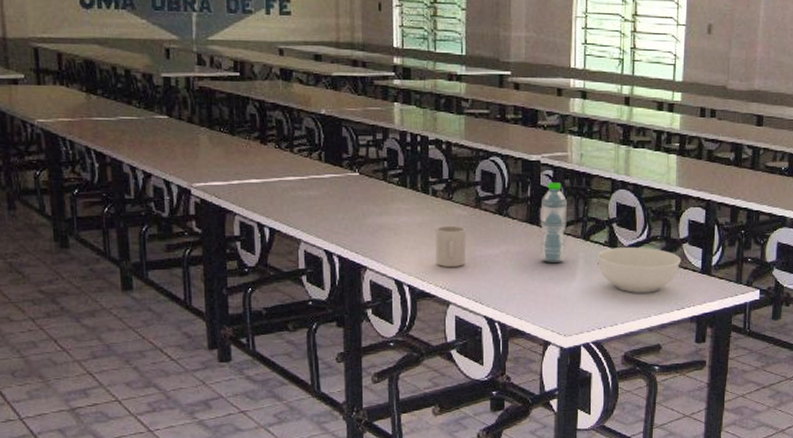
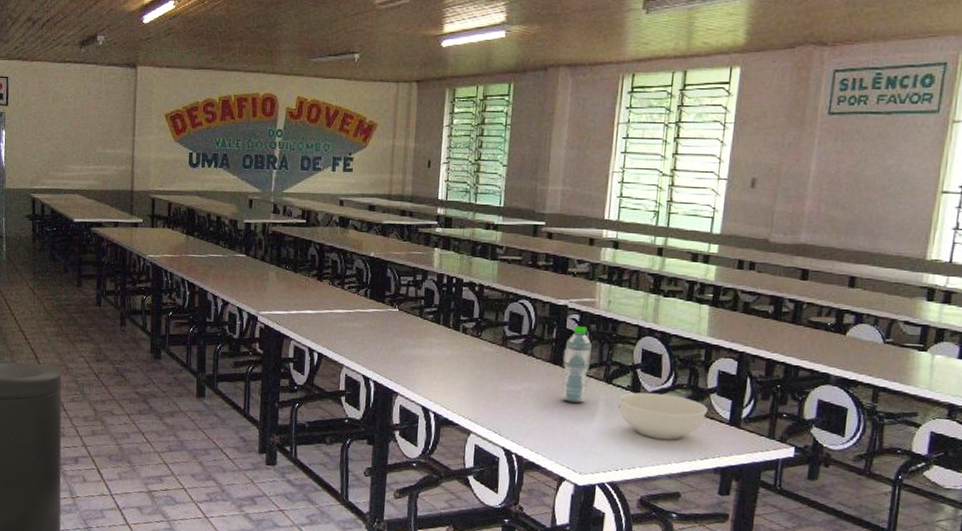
cup: present [435,225,467,268] -> none [460,360,492,400]

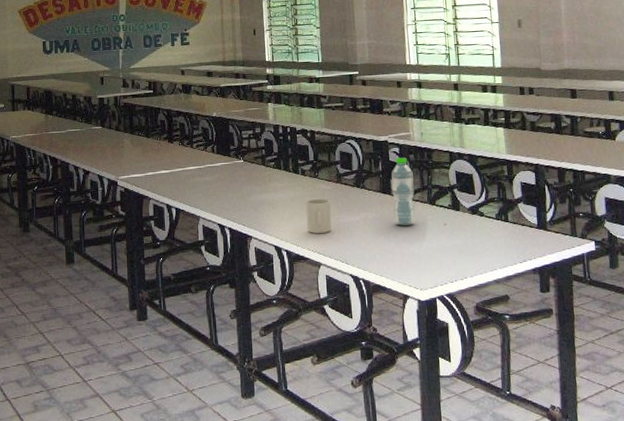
cup: none [460,360,492,400] -> present [305,198,332,234]
bowl: present [619,392,708,440] -> none [443,208,519,249]

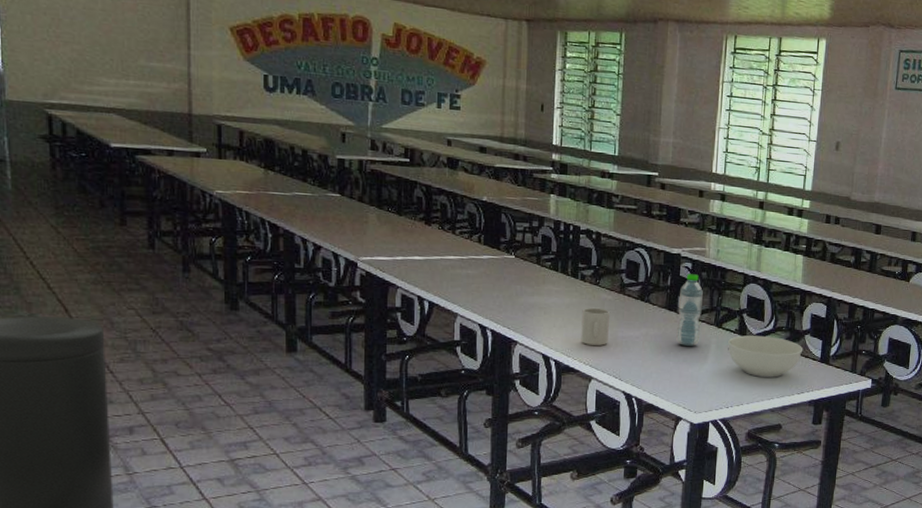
bowl: none [443,208,519,249] -> present [728,335,803,378]

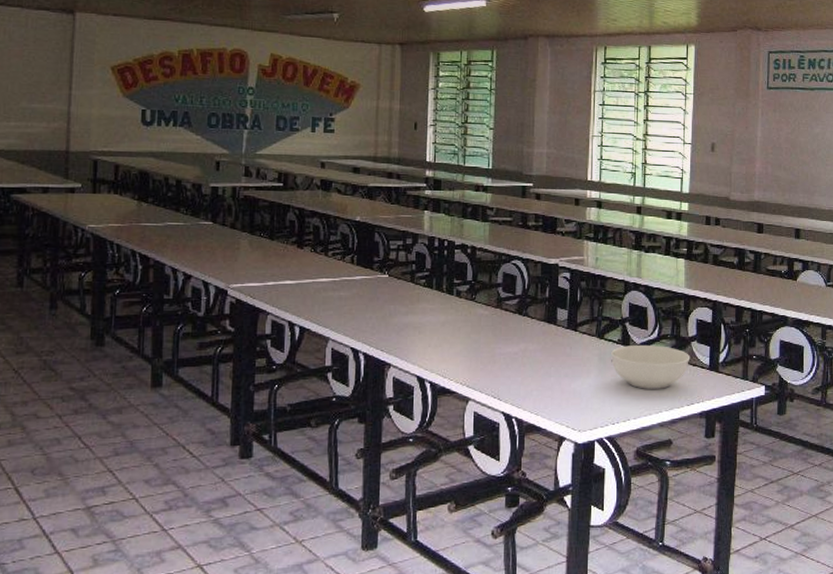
cup: present [581,307,611,346] -> none [457,324,488,365]
water bottle: present [676,274,703,346] -> none [557,284,583,360]

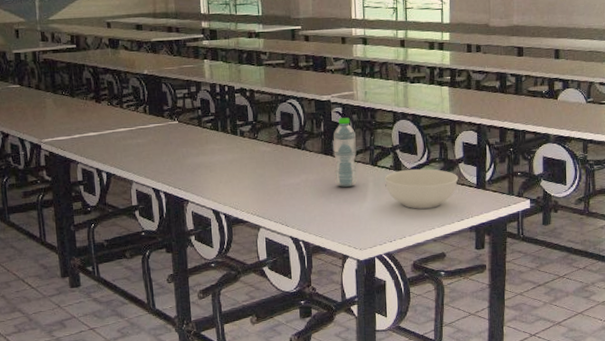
water bottle: none [557,284,583,360] -> present [333,117,358,187]

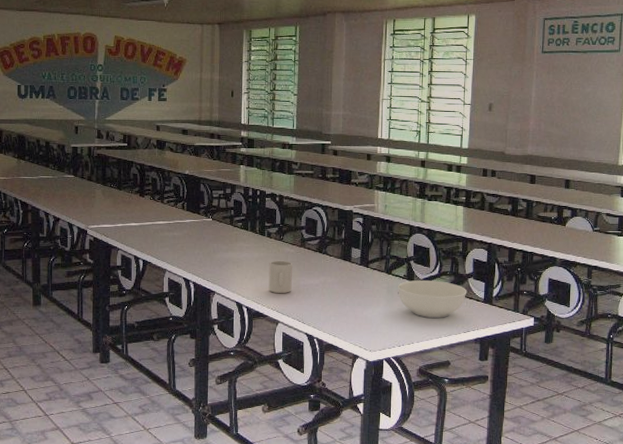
cup: none [244,160,272,197] -> present [268,260,293,294]
water bottle: present [333,117,358,187] -> none [351,227,373,291]

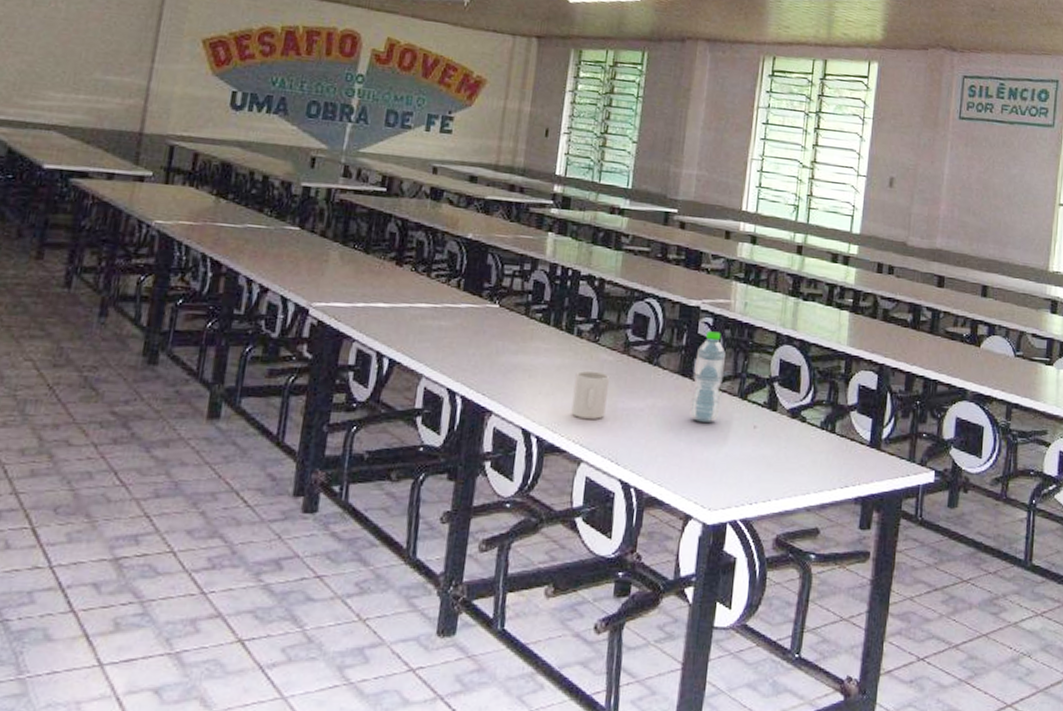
water bottle: none [351,227,373,291] -> present [690,331,726,422]
bowl: present [398,280,467,318] -> none [754,410,849,466]

